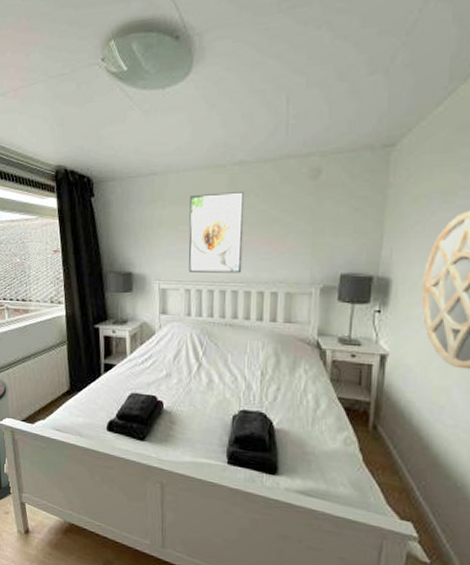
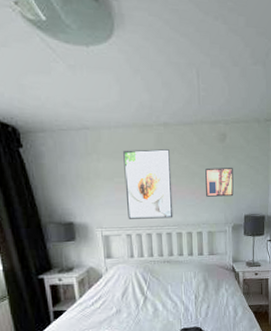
wall art: none [287,212,328,249] -> present [205,168,234,197]

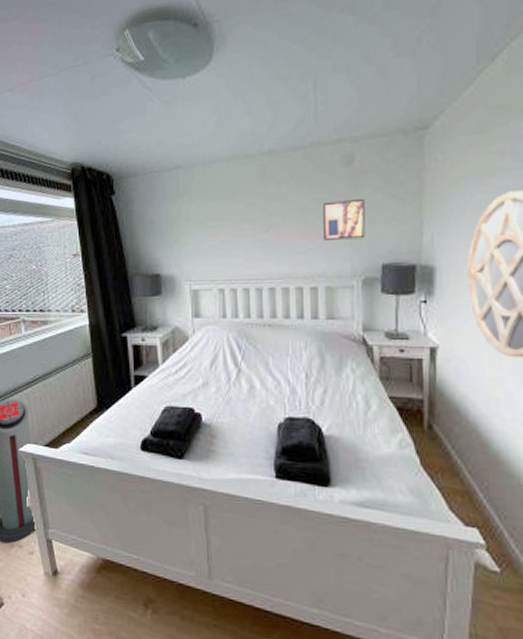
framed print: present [123,149,173,219] -> none [218,182,278,270]

